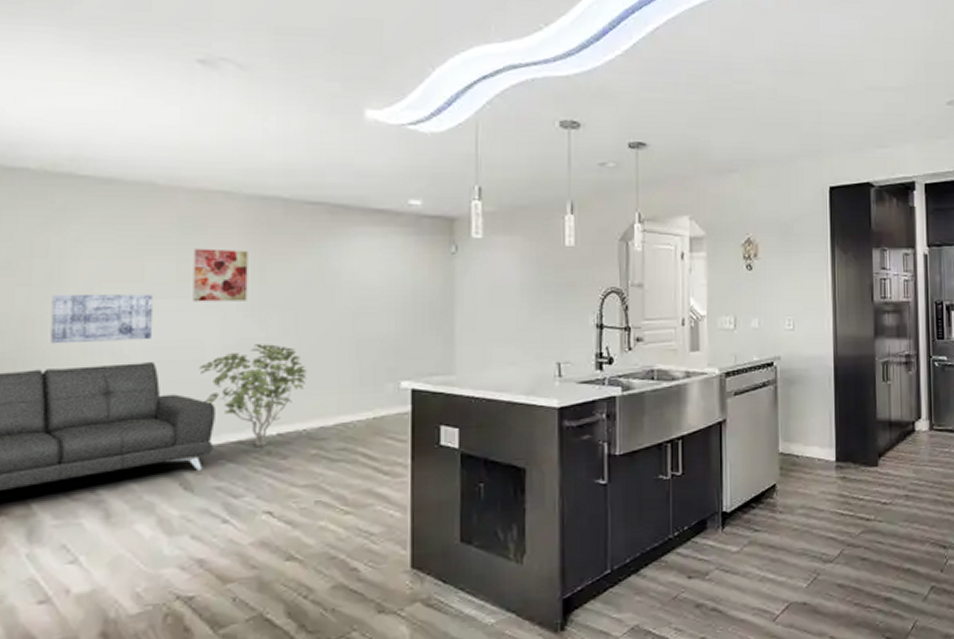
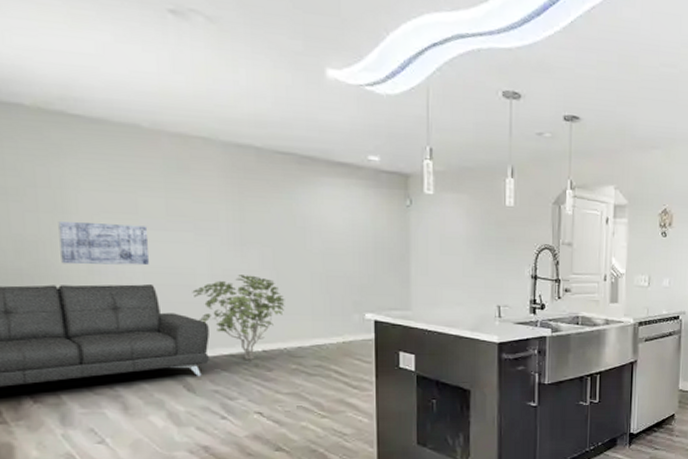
wall art: present [193,248,248,302] -> none [179,188,230,237]

